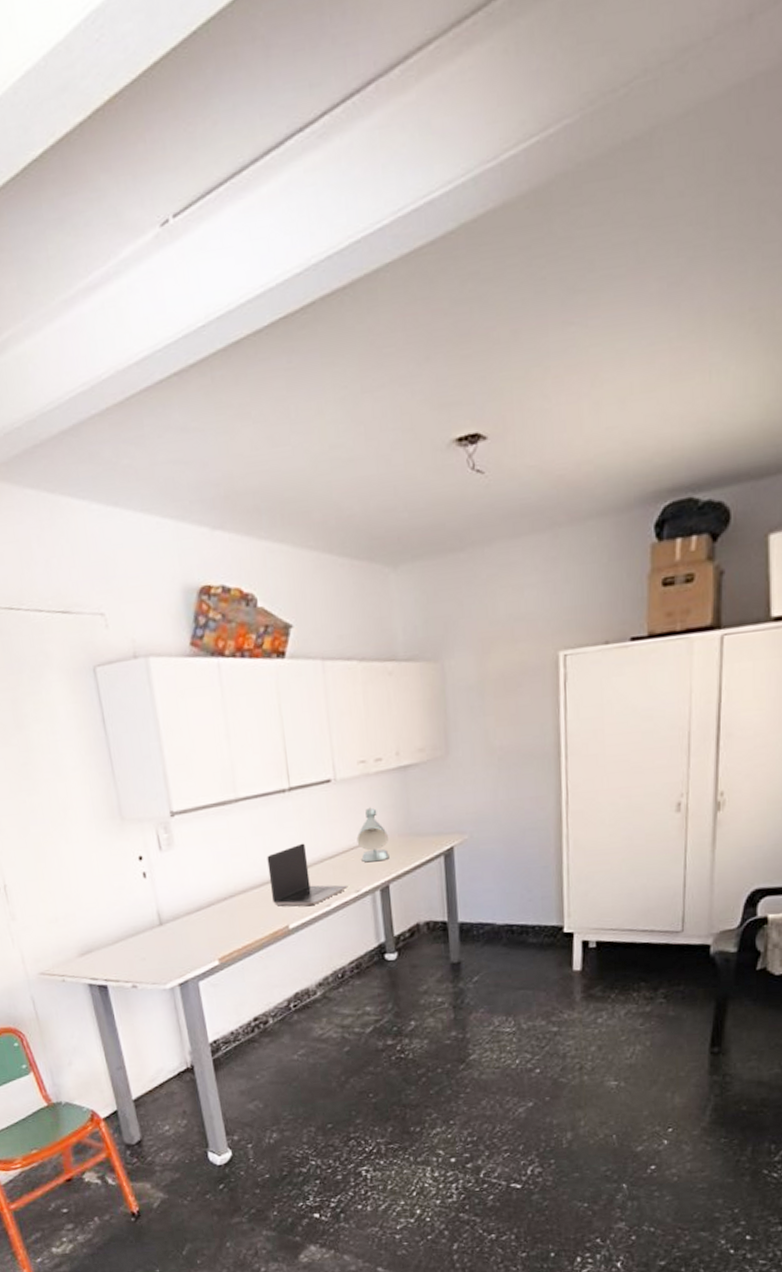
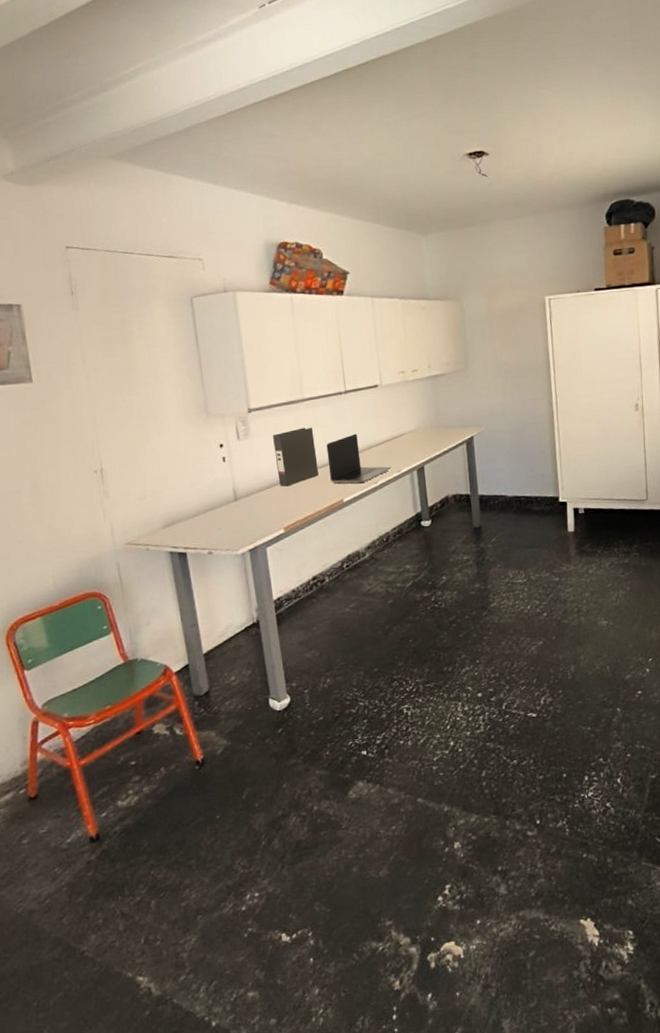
binder: none [201,834,259,909] -> present [273,427,319,487]
desk lamp: present [356,807,390,863] -> none [398,406,424,449]

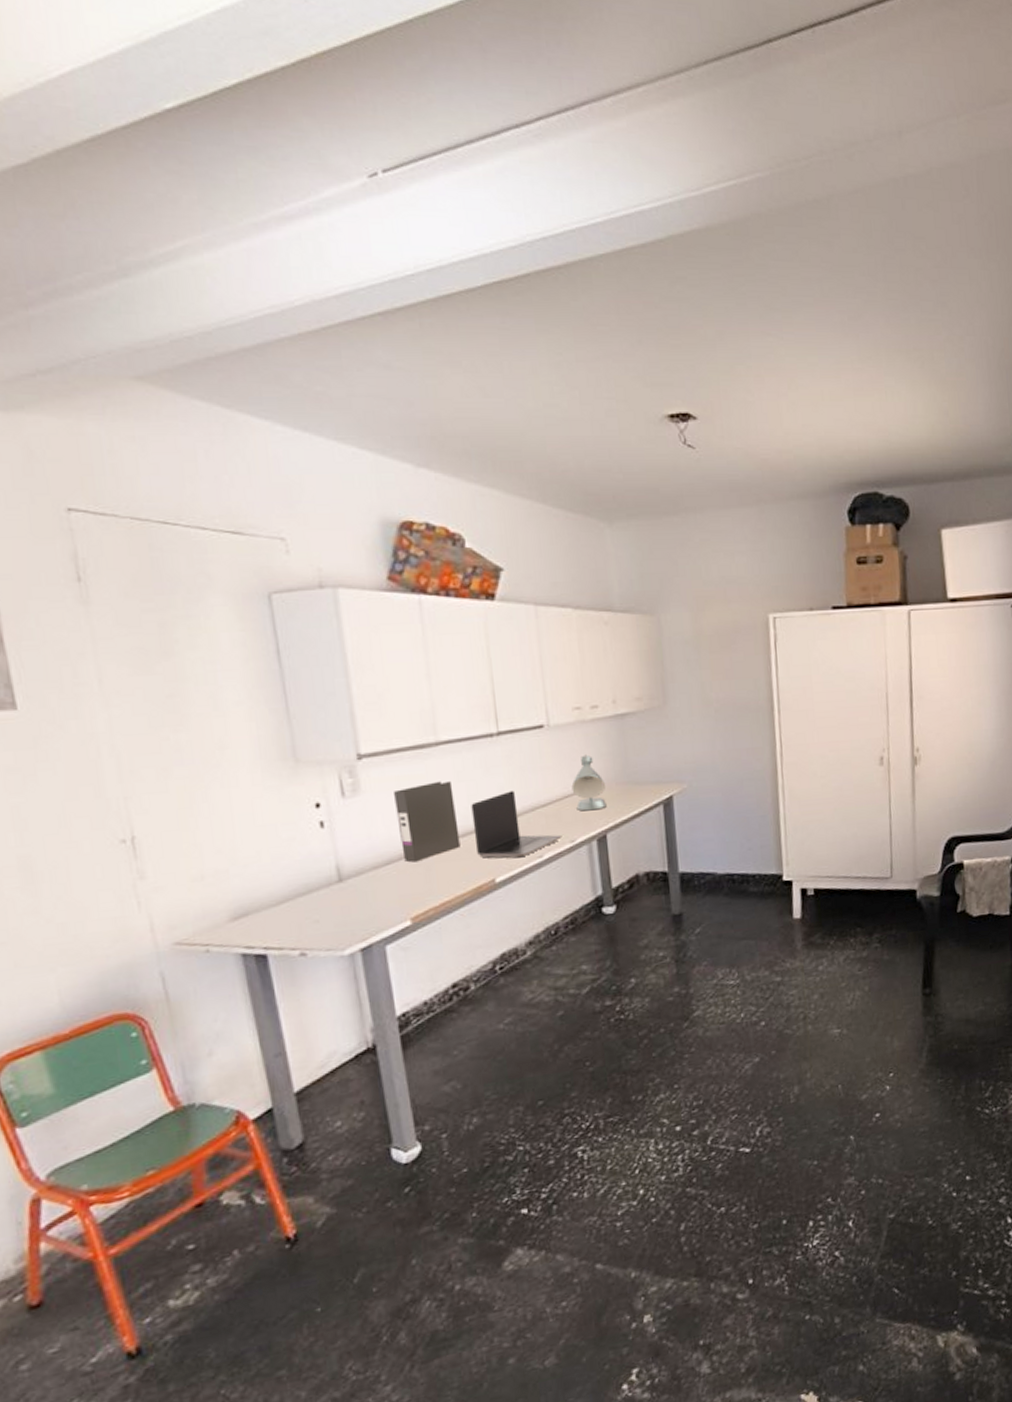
desk lamp: none [398,406,424,449] -> present [571,754,607,812]

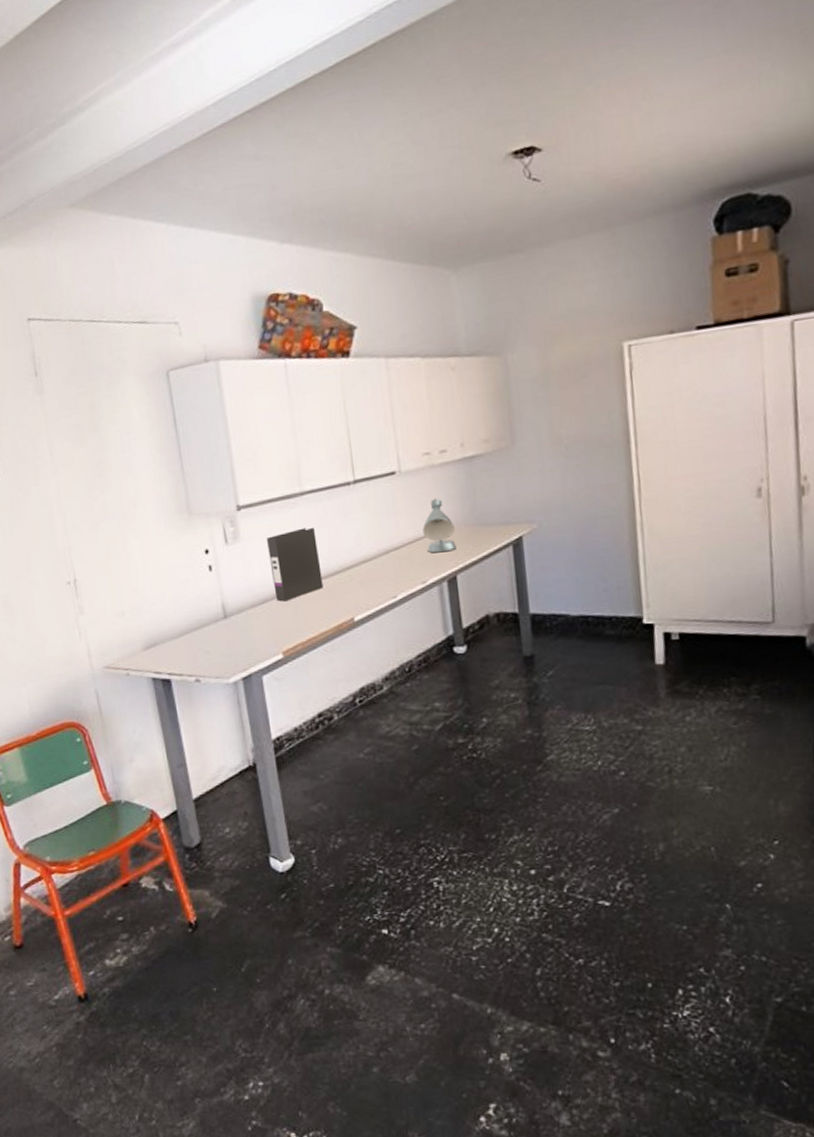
laptop computer: present [471,790,563,859] -> none [332,535,415,599]

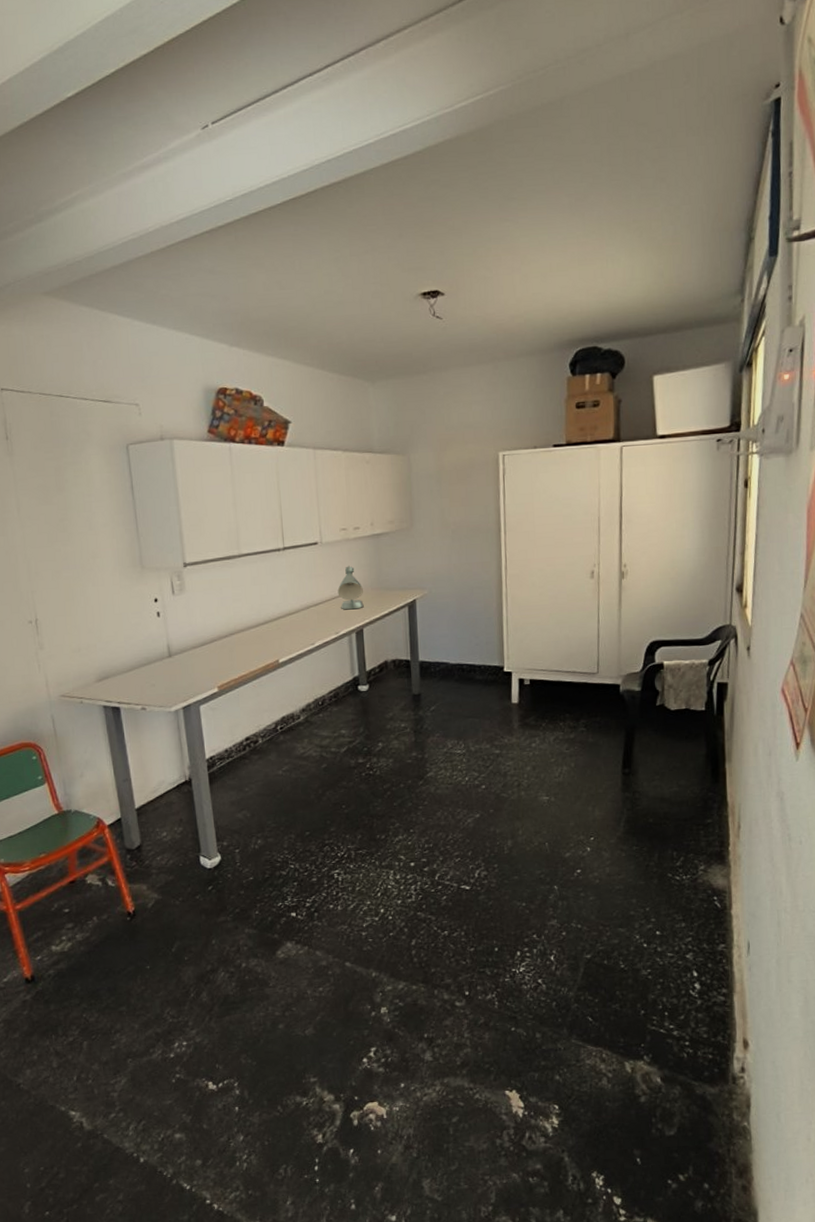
binder: present [267,527,323,602] -> none [208,584,254,645]

